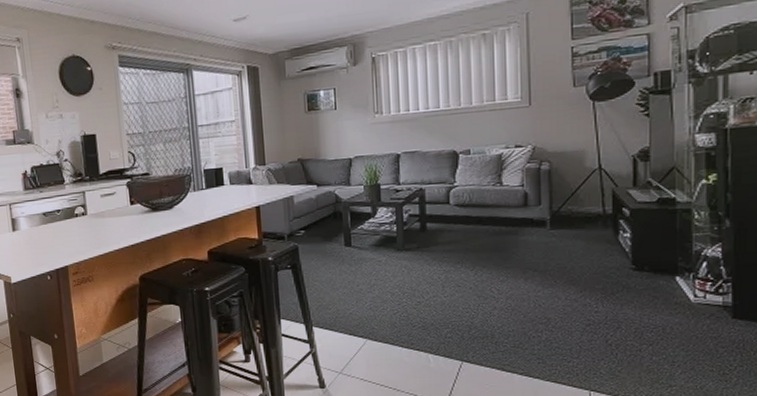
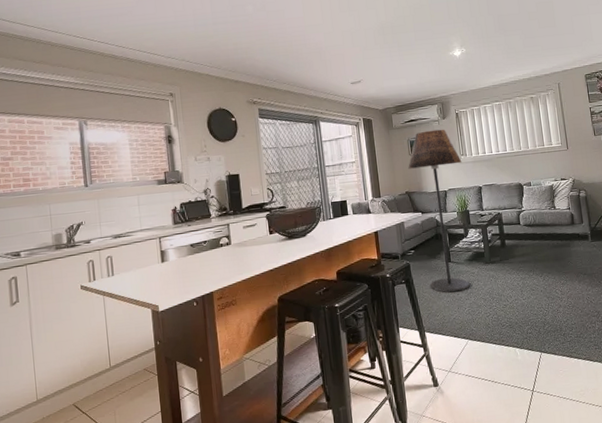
floor lamp: none [303,79,376,283] -> present [408,129,470,293]

